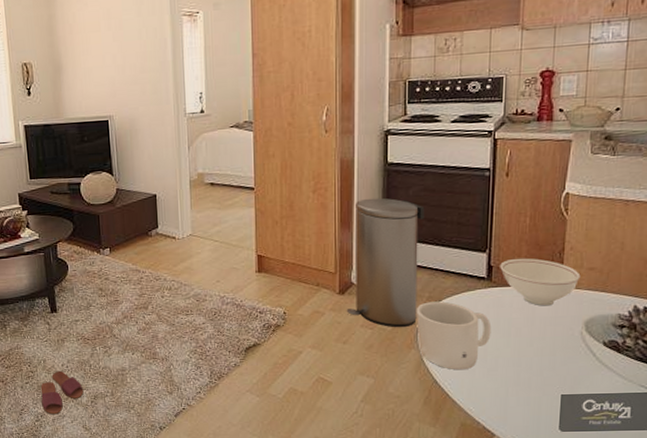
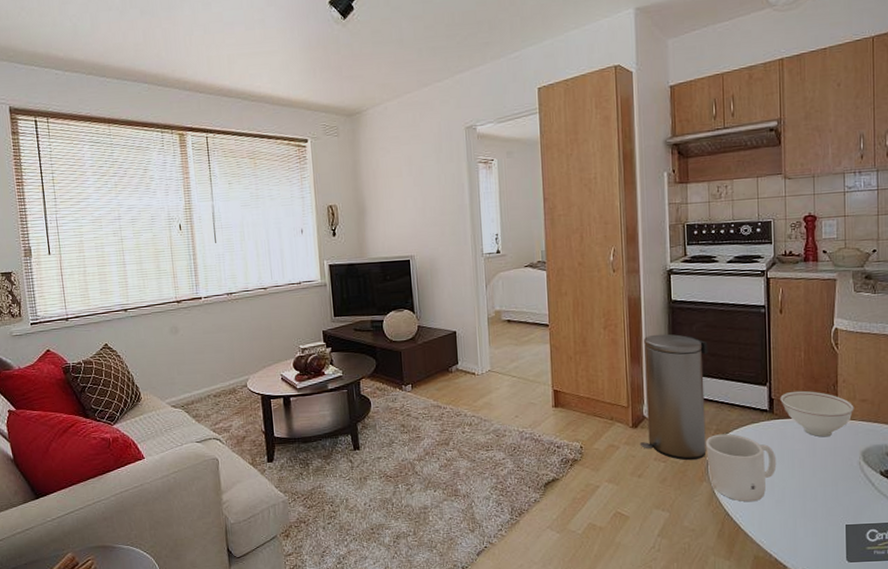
slippers: present [40,371,84,415] -> none [342,511,386,556]

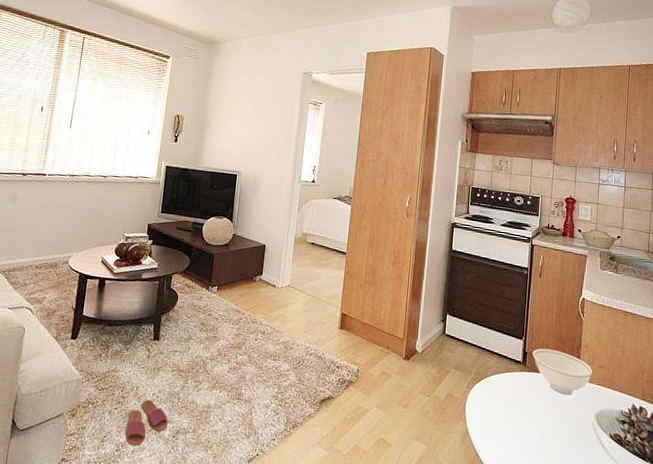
slippers: none [342,511,386,556] -> present [125,400,168,446]
pedal bin: present [639,334,708,460] -> none [409,277,478,398]
mug: present [705,434,777,502] -> none [465,377,524,447]

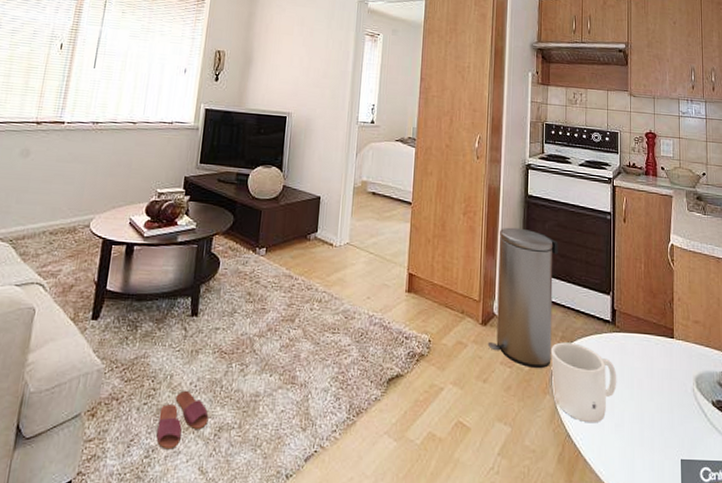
pedal bin: none [409,277,478,398] -> present [487,227,558,368]
mug: none [465,377,524,447] -> present [550,342,617,424]
bowl: present [532,348,593,395] -> none [622,304,688,358]

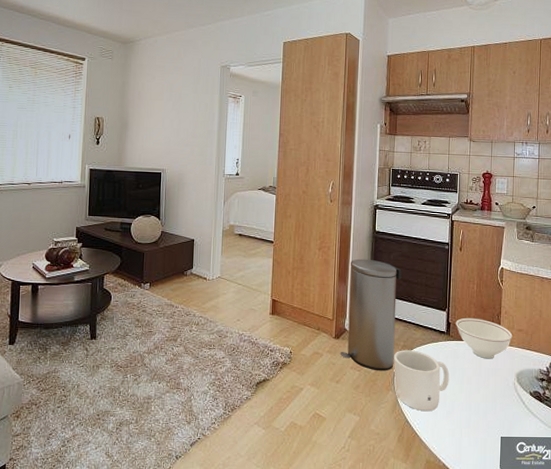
slippers: present [156,391,209,450] -> none [70,397,111,440]
bowl: none [622,304,688,358] -> present [456,317,513,359]

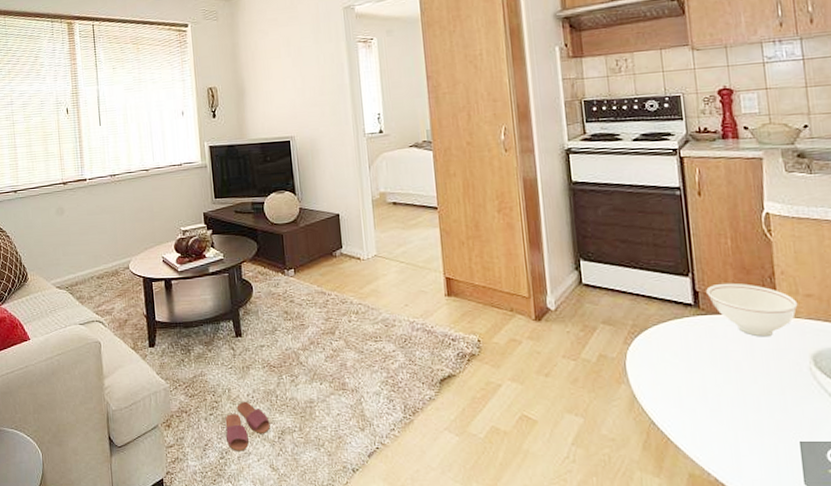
slippers: none [70,397,111,440] -> present [225,402,270,451]
pedal bin: present [340,258,402,370] -> none [543,217,623,358]
mug: present [393,350,450,412] -> none [620,330,708,410]

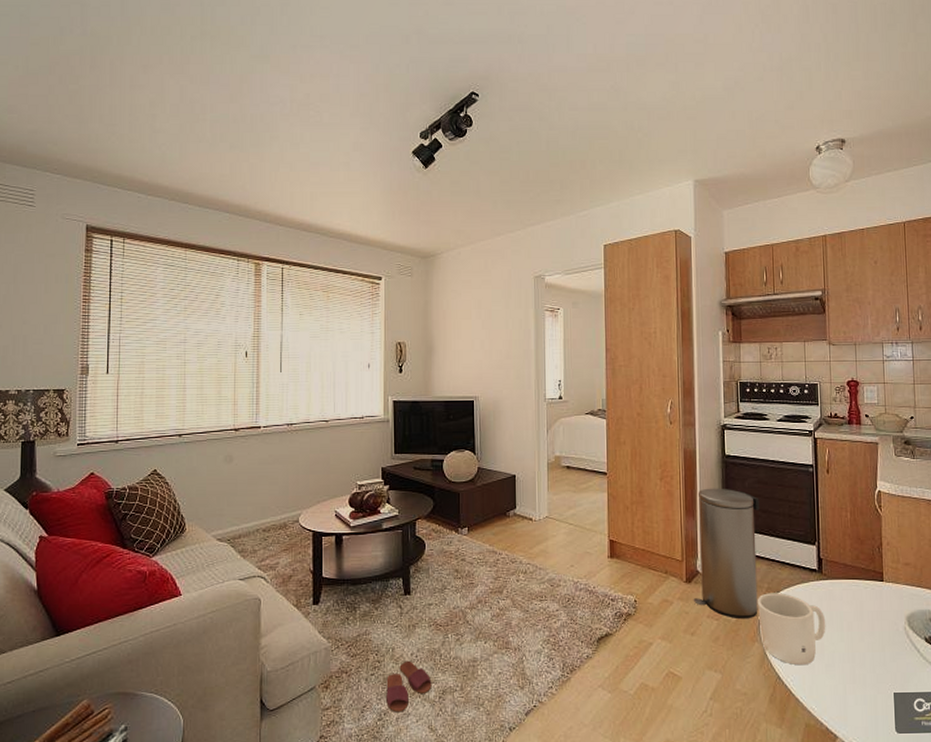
pedal bin: none [543,217,623,358] -> present [693,488,760,618]
mug: none [620,330,708,410] -> present [757,593,826,666]
bowl: present [706,283,798,337] -> none [828,551,898,600]

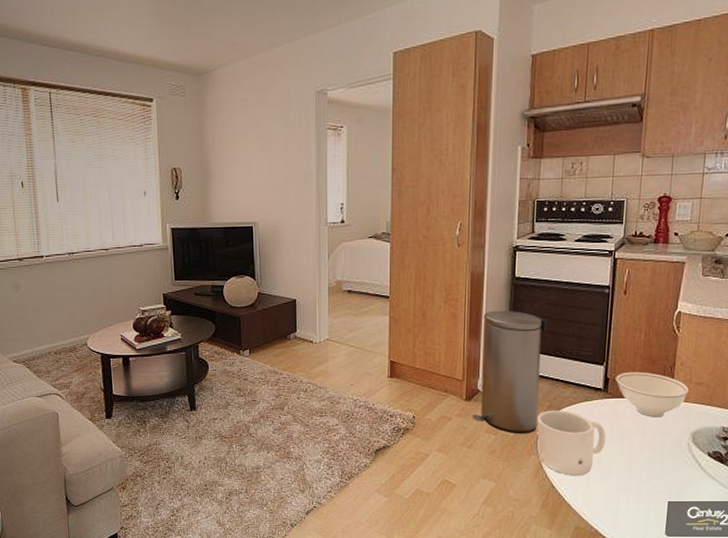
slippers: present [386,662,432,712] -> none [177,468,219,510]
bowl: none [828,551,898,600] -> present [616,371,689,418]

